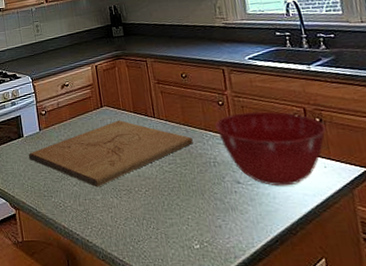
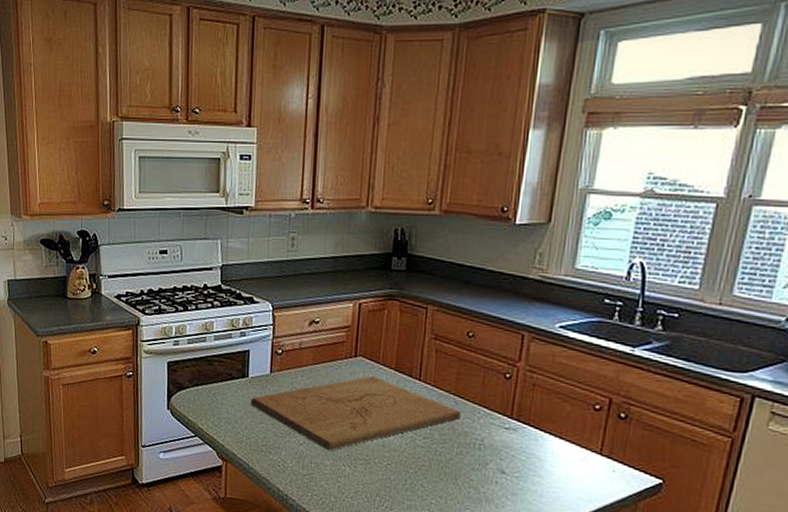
mixing bowl: present [214,111,327,186] -> none [492,391,631,486]

